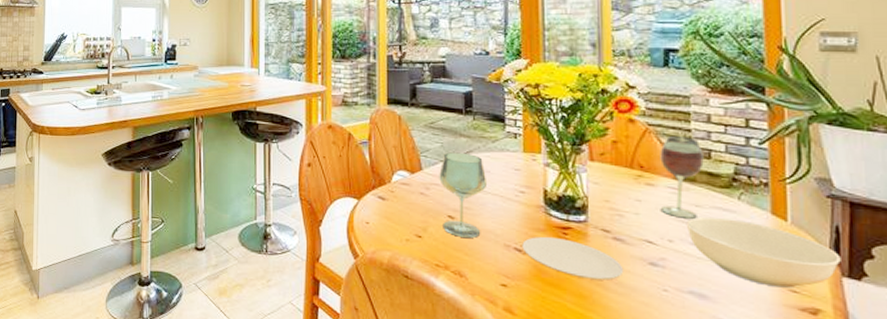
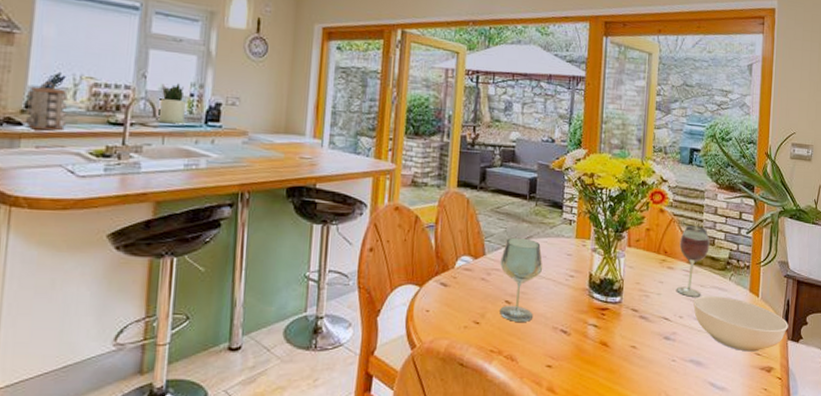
spice rack: none [44,40,70,76] -> present [26,81,68,131]
planter: none [130,32,152,65] -> present [156,83,187,125]
plate: present [522,236,624,281] -> none [567,317,645,355]

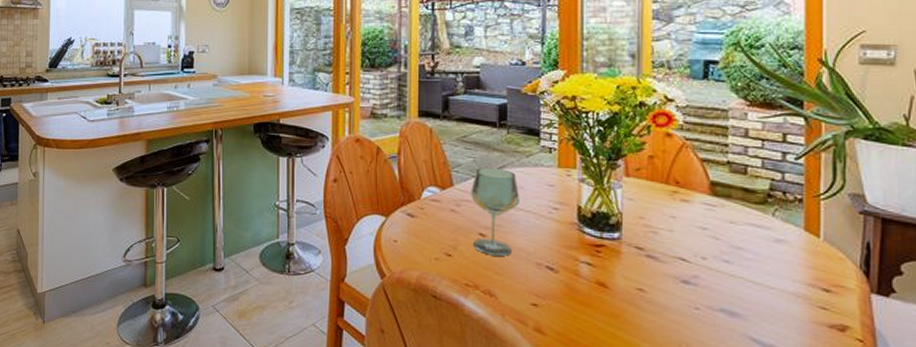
spice rack: present [26,81,68,131] -> none [49,45,77,85]
planter: present [156,83,187,125] -> none [143,37,167,73]
wineglass: present [677,224,710,297] -> none [696,150,740,236]
bowl: present [692,295,788,352] -> none [719,233,870,305]

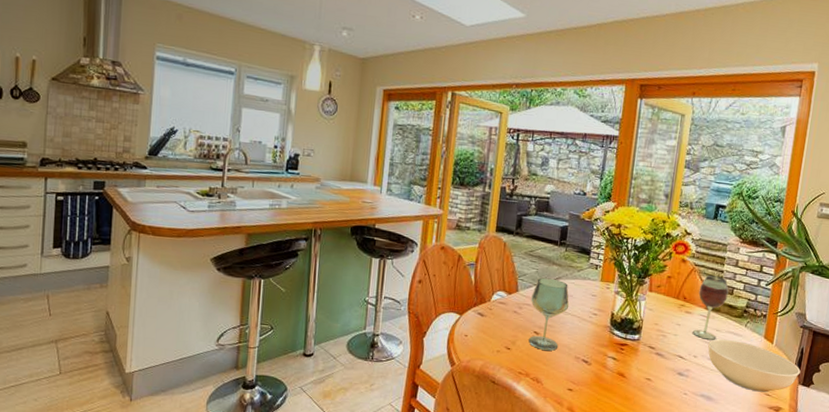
wineglass: none [696,150,740,236] -> present [693,274,729,340]
bowl: none [719,233,870,305] -> present [707,339,801,393]

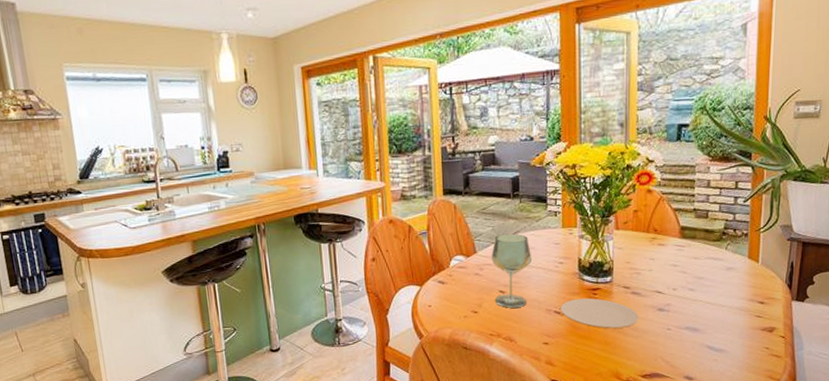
plate: none [588,351,660,386] -> present [561,298,639,329]
wineglass: present [693,274,729,340] -> none [669,200,703,270]
bowl: present [707,339,801,393] -> none [686,266,793,315]

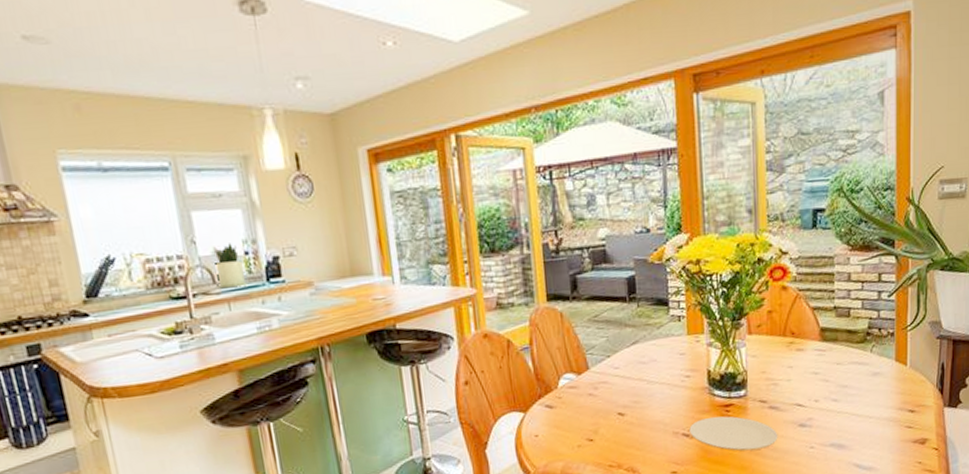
planter: none [177,139,204,176] -> present [212,243,249,289]
wine glass: present [491,233,533,309] -> none [606,343,655,434]

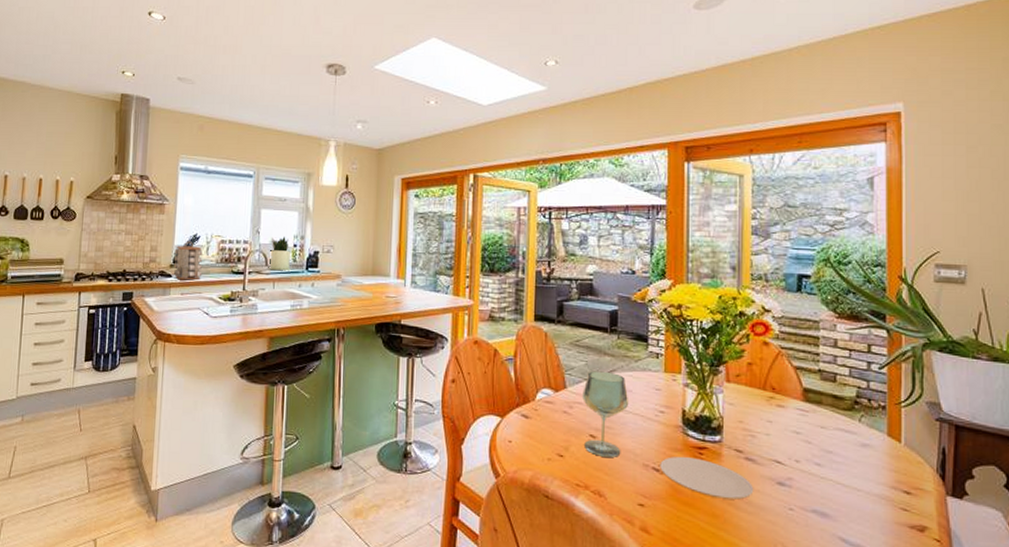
spice rack: none [83,266,131,319] -> present [174,241,203,281]
wine glass: none [606,343,655,434] -> present [582,371,629,458]

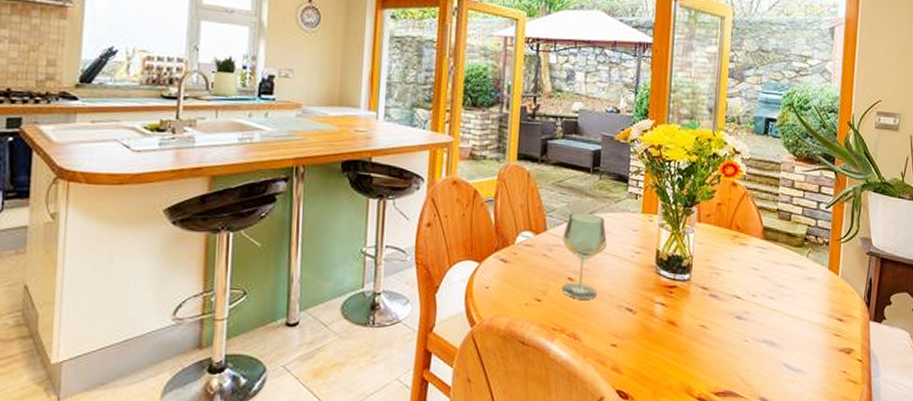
spice rack: present [174,241,203,281] -> none [81,55,121,106]
plate: present [660,456,754,500] -> none [633,295,716,335]

